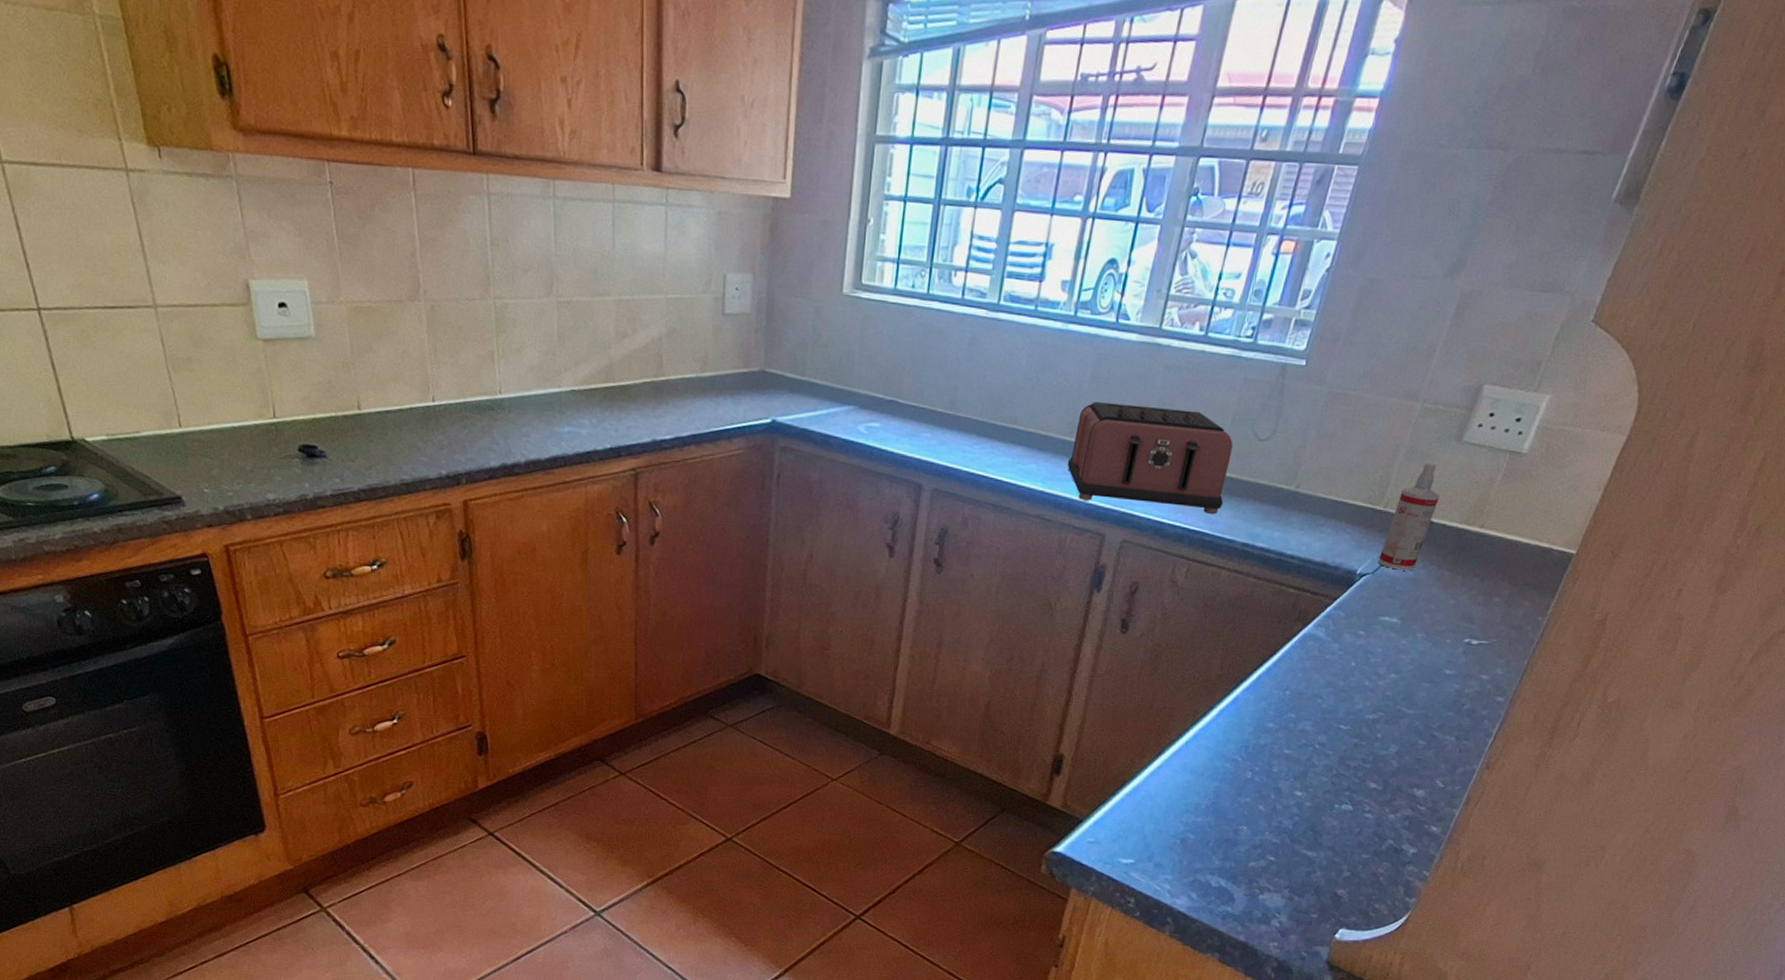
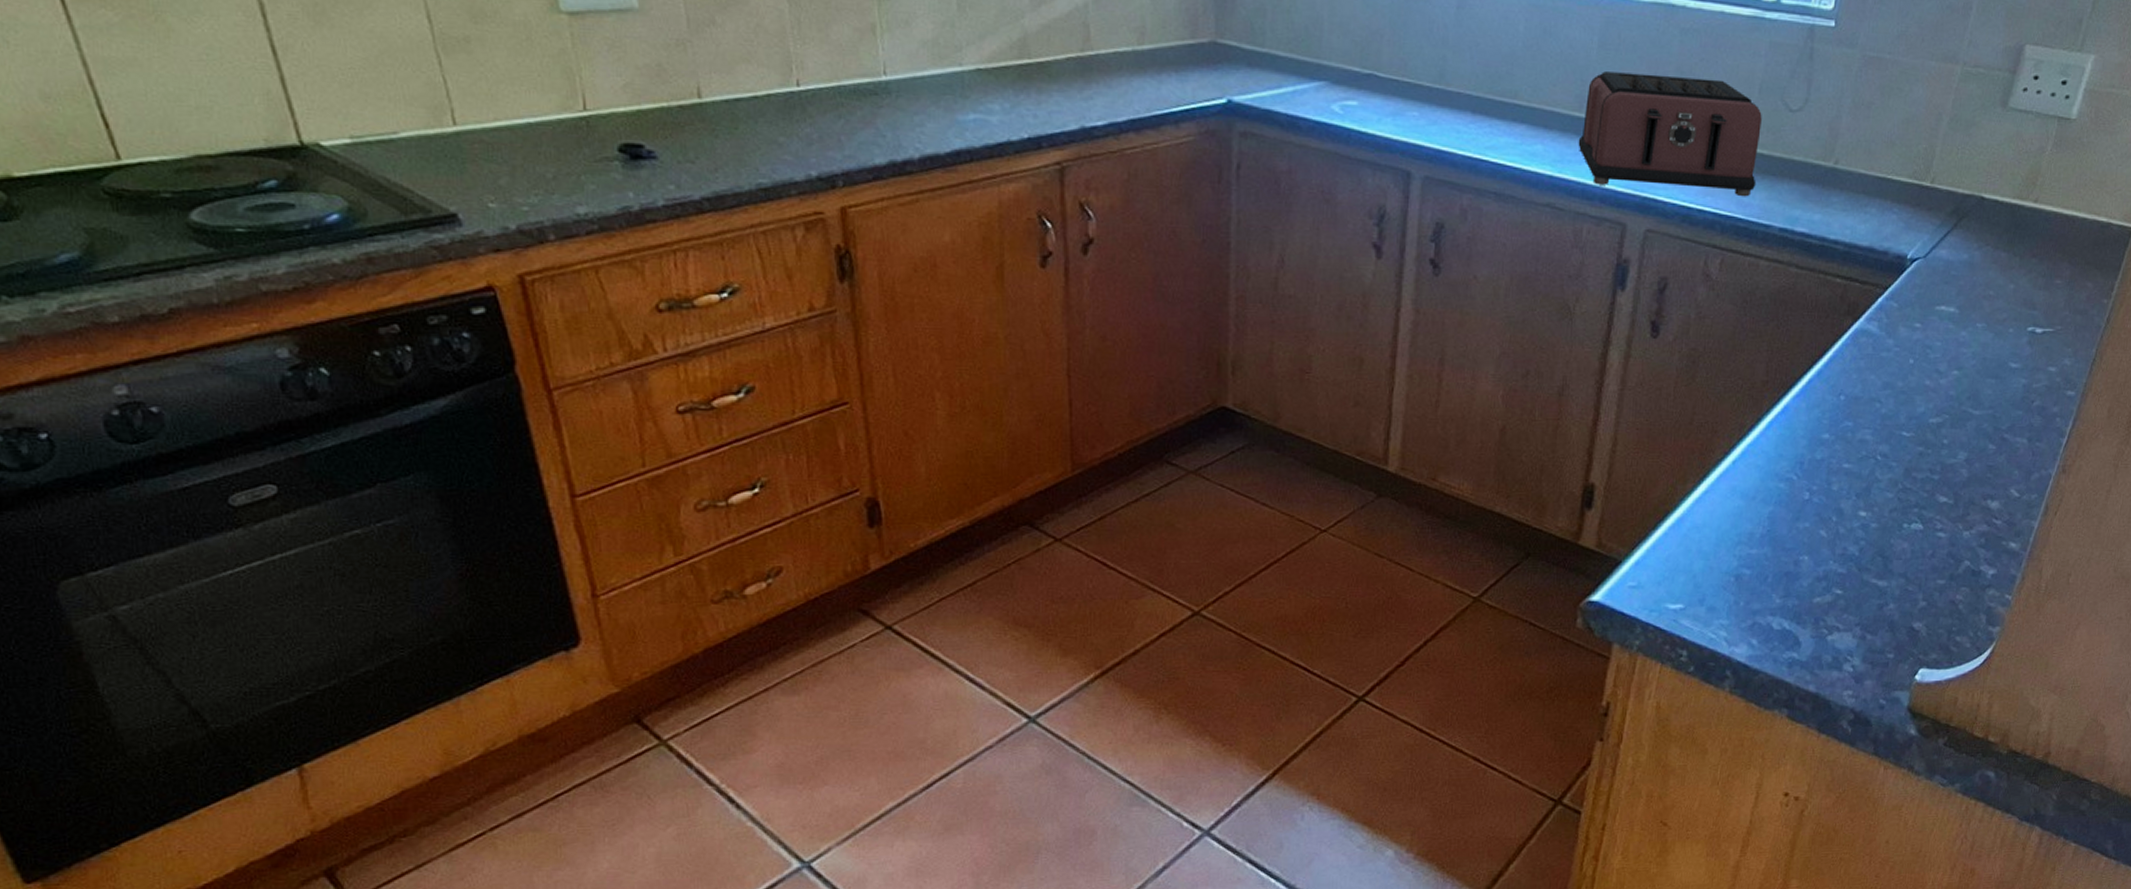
spray bottle: present [1378,463,1440,571] -> none [1929,132,1989,253]

